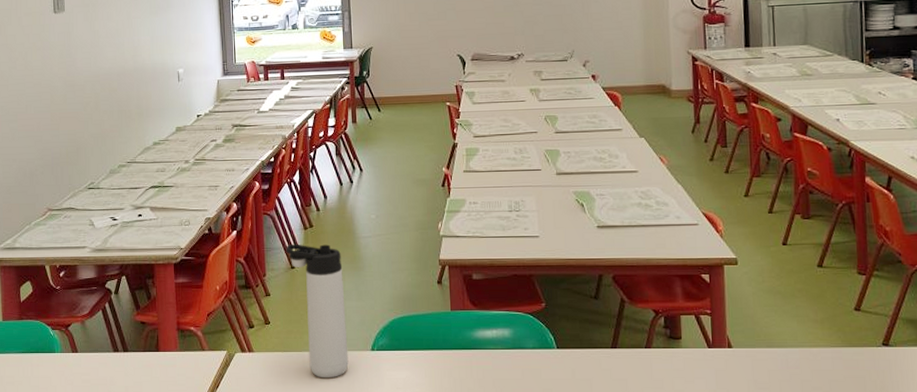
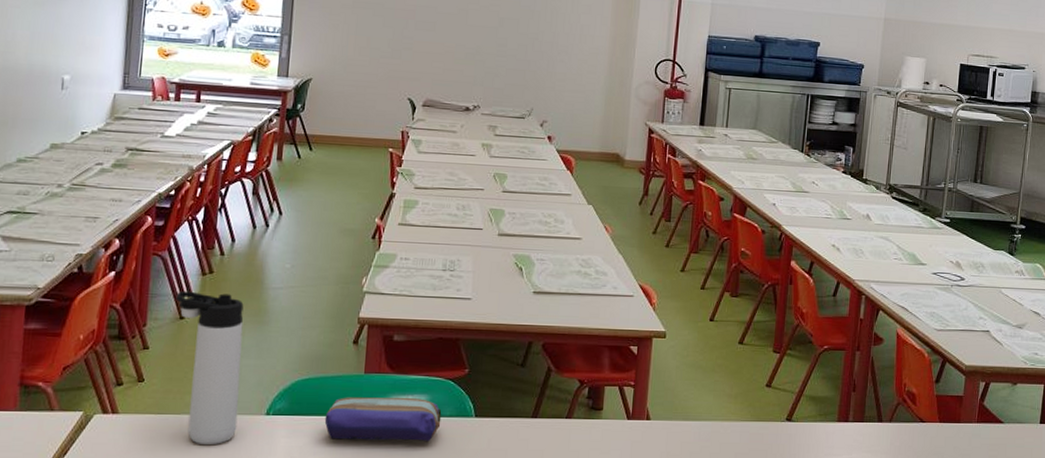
pencil case: none [421,331,526,373] -> present [324,397,442,442]

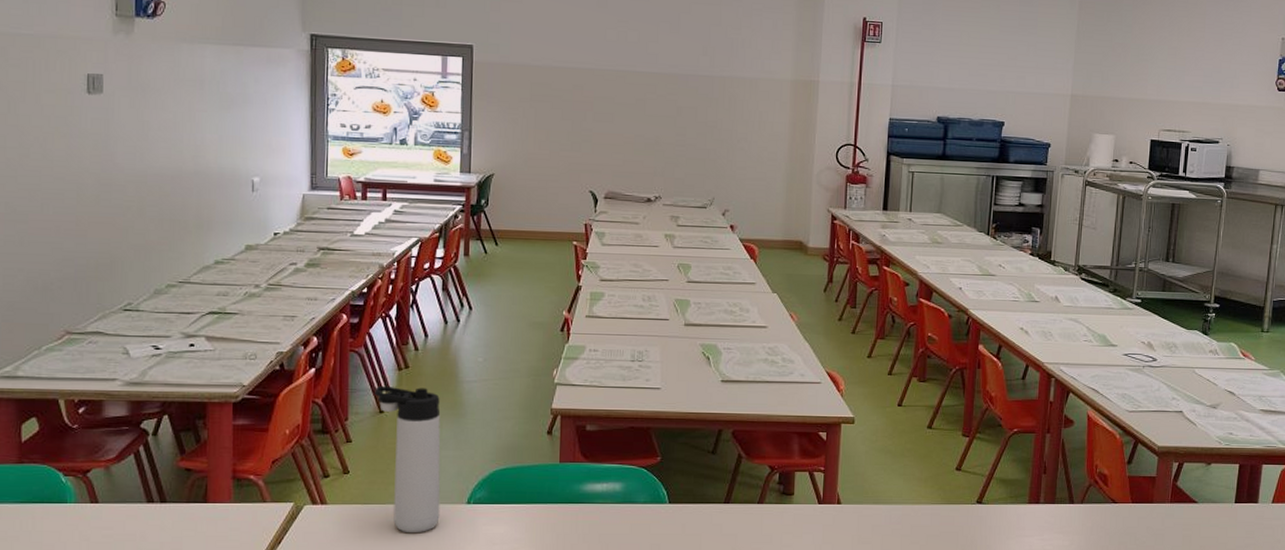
pencil case: present [324,397,442,442] -> none [523,485,636,528]

